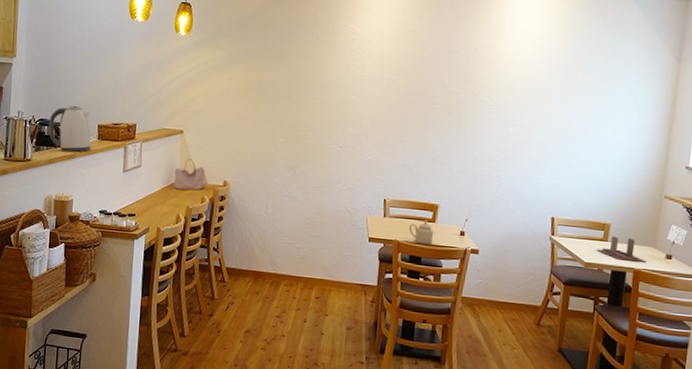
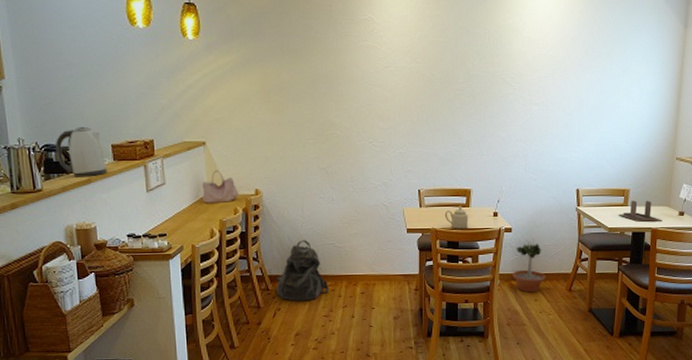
backpack: none [231,236,285,298] -> present [276,240,329,301]
potted tree: none [476,263,513,322] -> present [513,238,546,293]

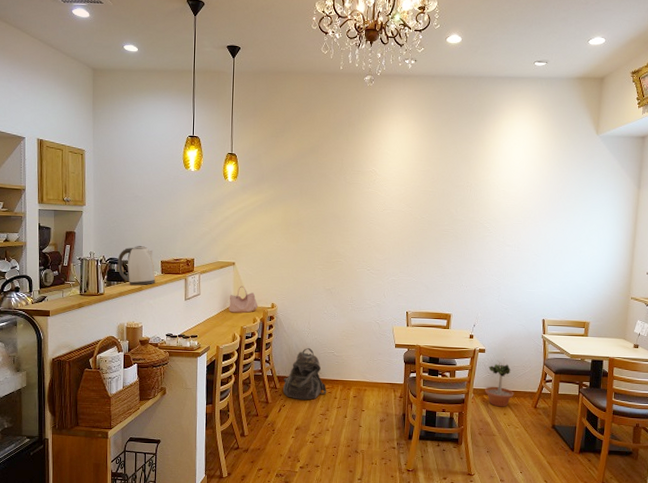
sugar bowl: present [444,205,469,229] -> none [427,327,449,347]
napkin holder: present [618,200,662,222] -> none [579,332,619,353]

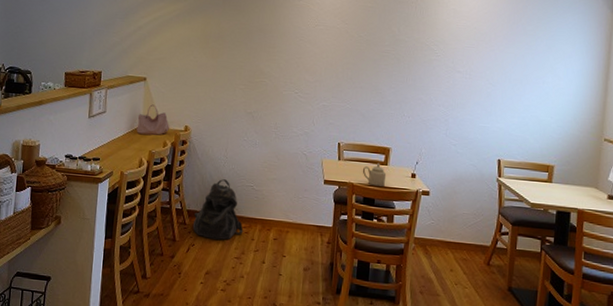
kettle: present [117,246,156,286] -> none [17,54,58,99]
sugar bowl: none [427,327,449,347] -> present [362,162,387,187]
potted tree: present [485,359,514,407] -> none [428,204,463,262]

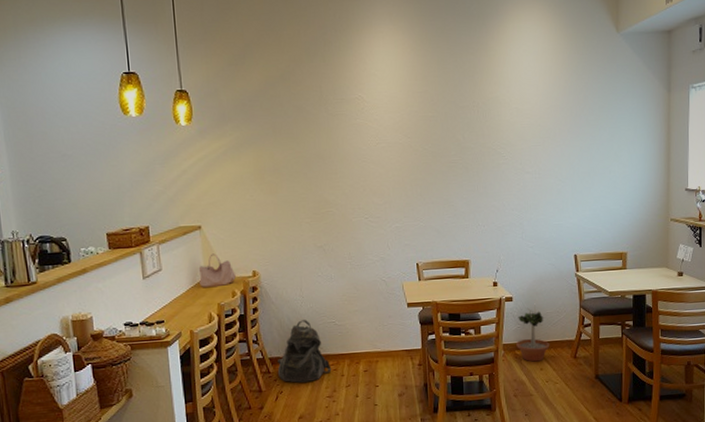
sugar bowl: present [362,162,387,187] -> none [444,276,469,301]
potted tree: none [428,204,463,262] -> present [516,306,550,362]

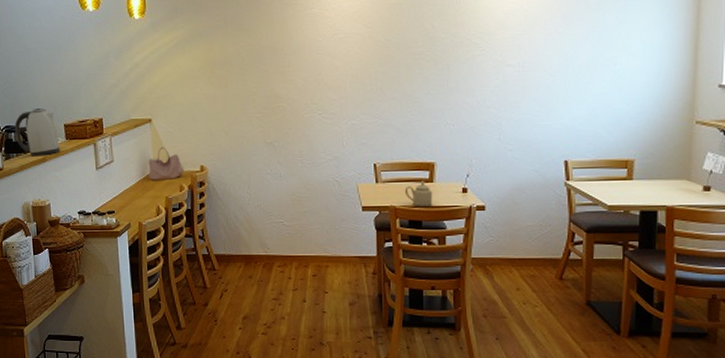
kettle: none [49,217,103,268] -> present [14,108,61,157]
backpack: present [277,320,332,383] -> none [222,218,278,282]
sugar bowl: none [444,276,469,301] -> present [404,180,433,207]
potted tree: present [516,306,550,362] -> none [488,217,530,280]

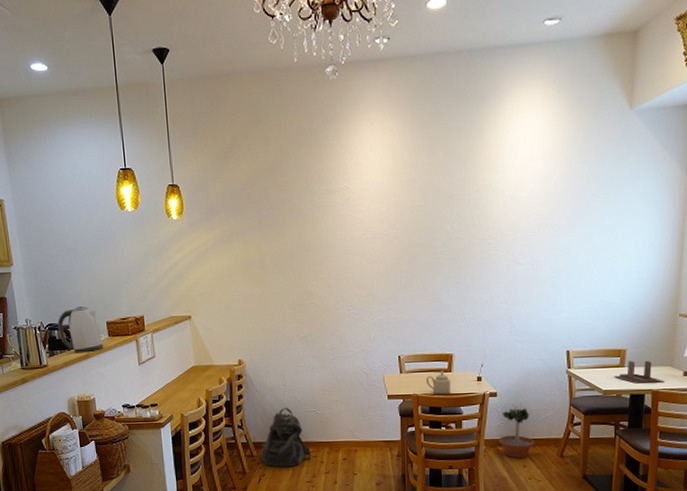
handbag: present [148,147,184,181] -> none [188,342,223,375]
backpack: none [222,218,278,282] -> present [260,408,312,467]
potted tree: none [488,217,530,280] -> present [499,402,535,459]
napkin holder: none [621,172,681,199] -> present [614,360,665,384]

